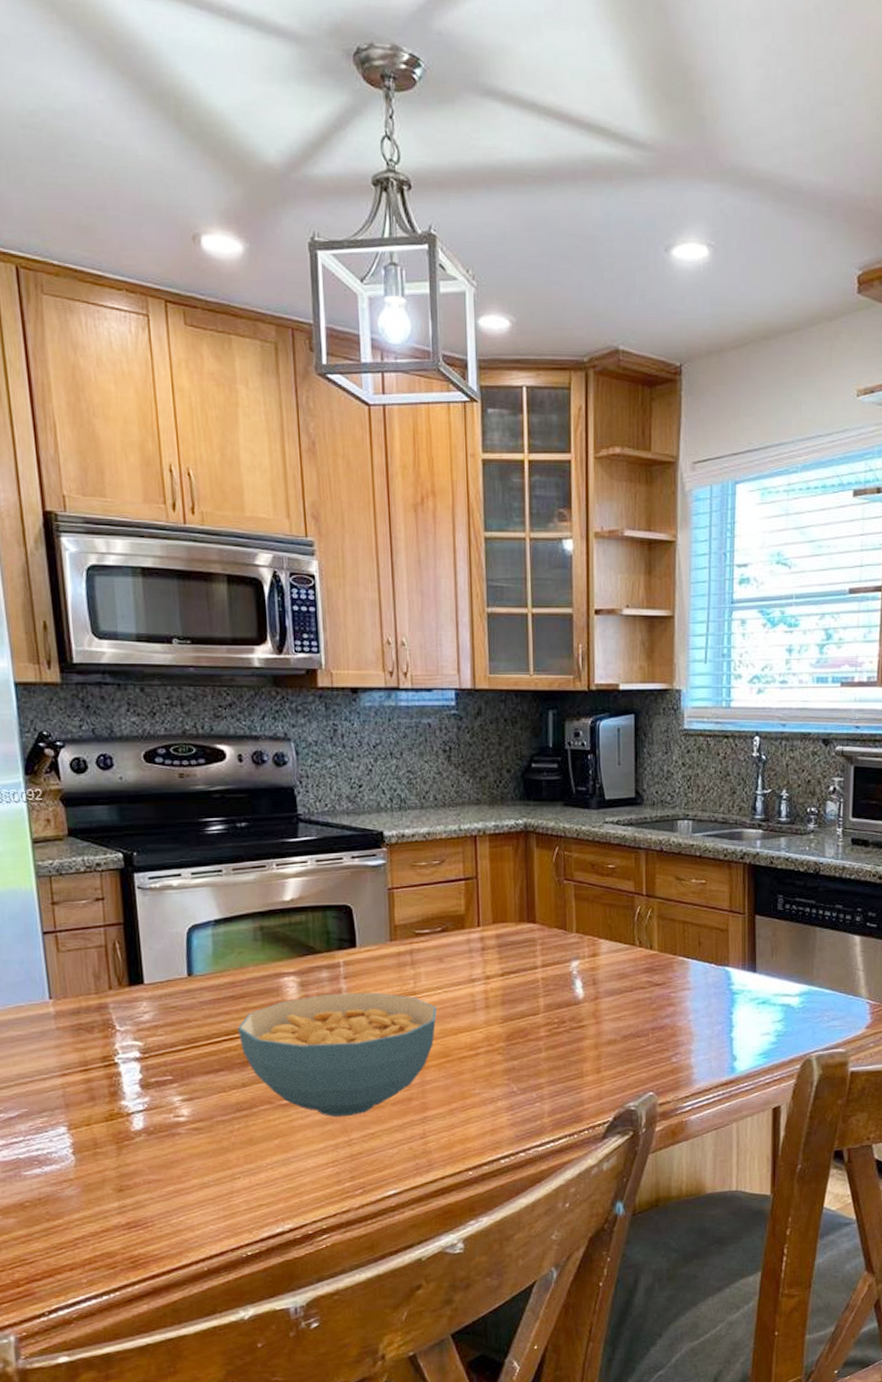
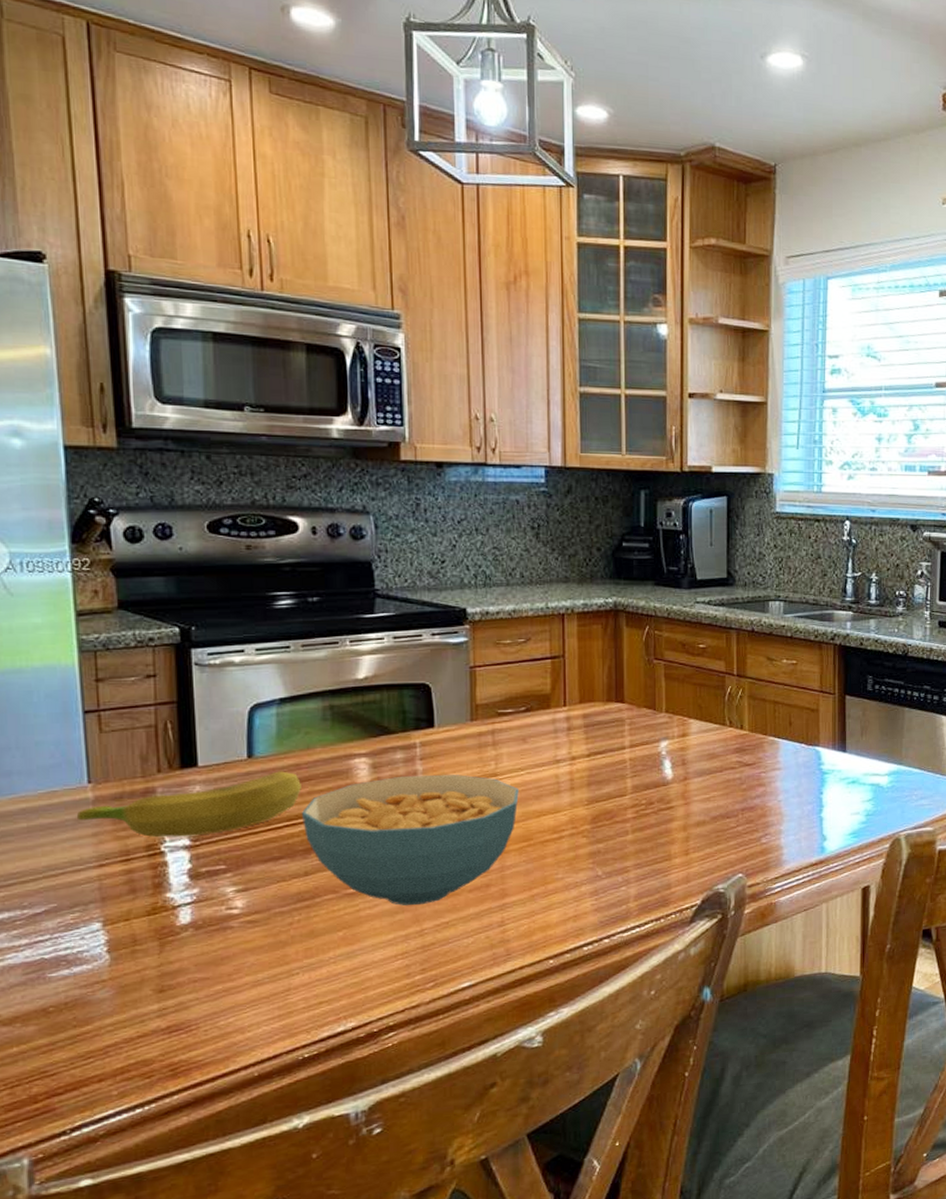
banana: none [40,988,237,1050] -> present [76,771,301,838]

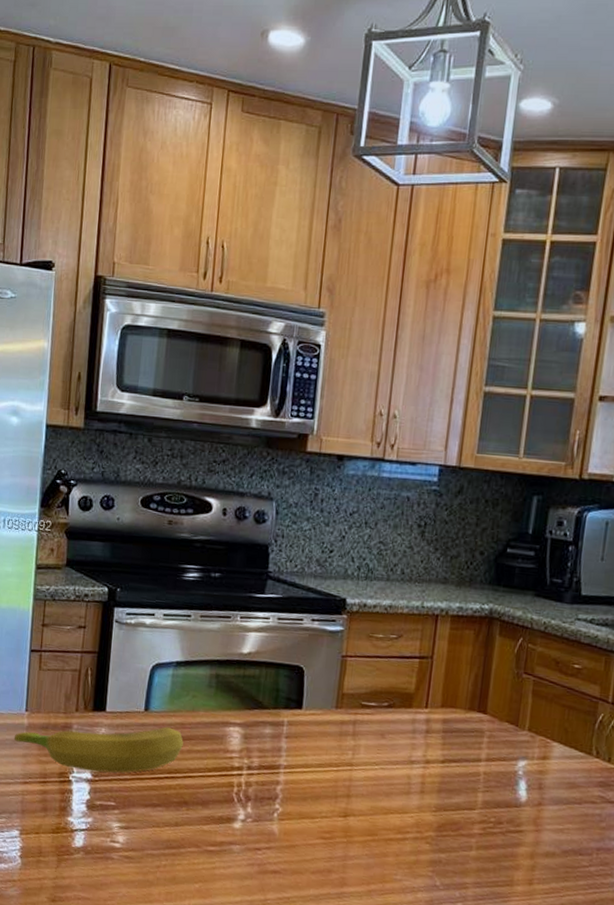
cereal bowl: present [301,774,519,906] -> none [179,749,371,876]

